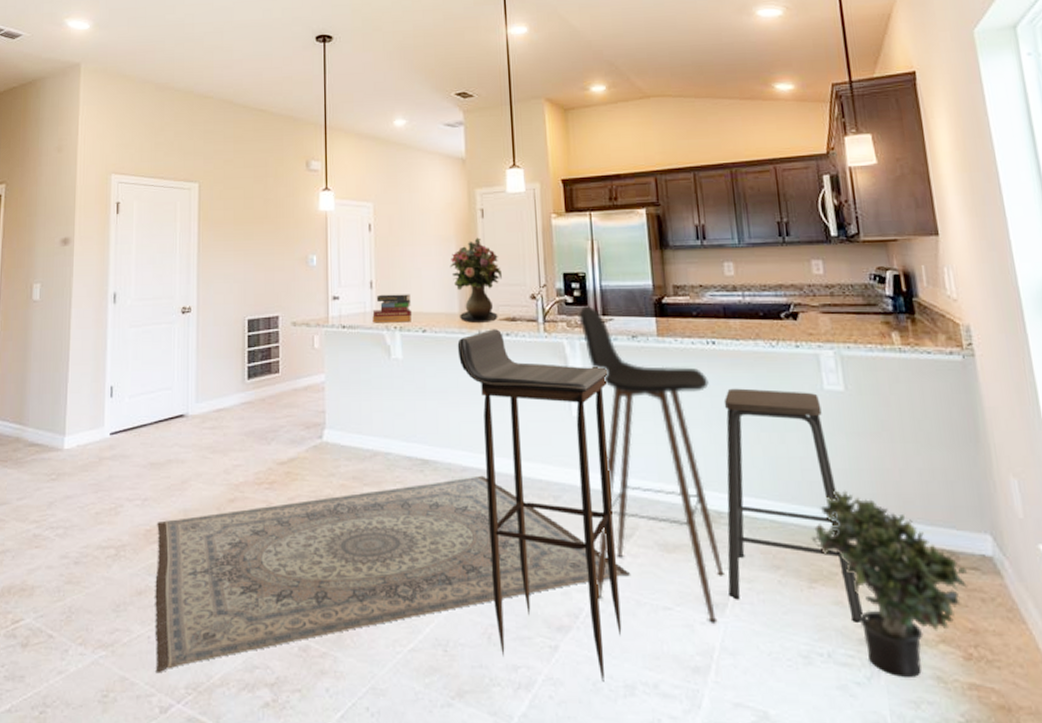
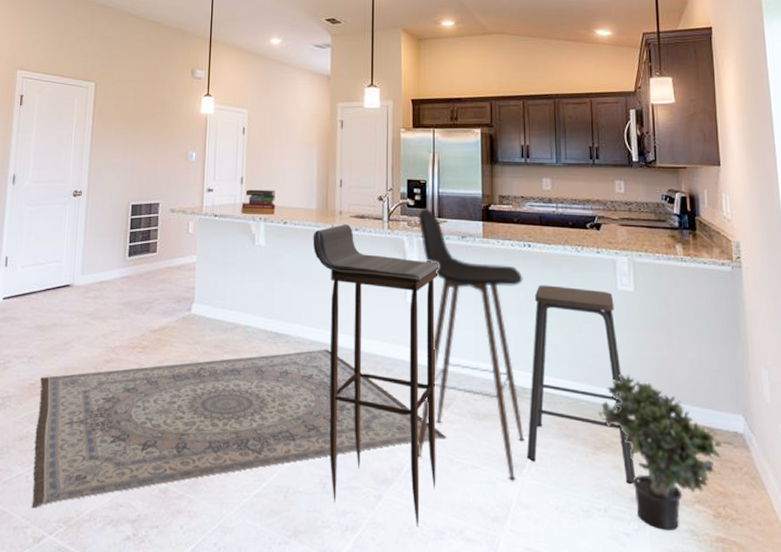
bouquet: present [450,237,502,324] -> none [311,145,355,219]

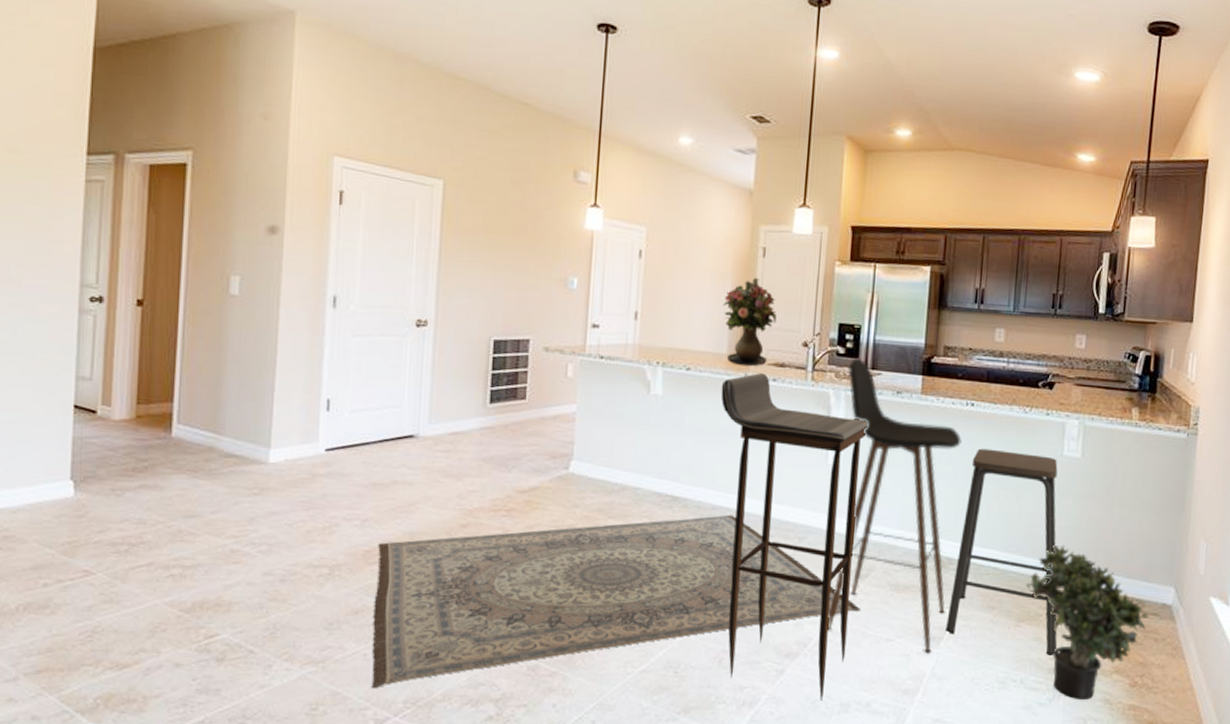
books: present [241,189,276,215] -> none [634,327,678,359]
bouquet: none [311,145,355,219] -> present [723,277,777,367]

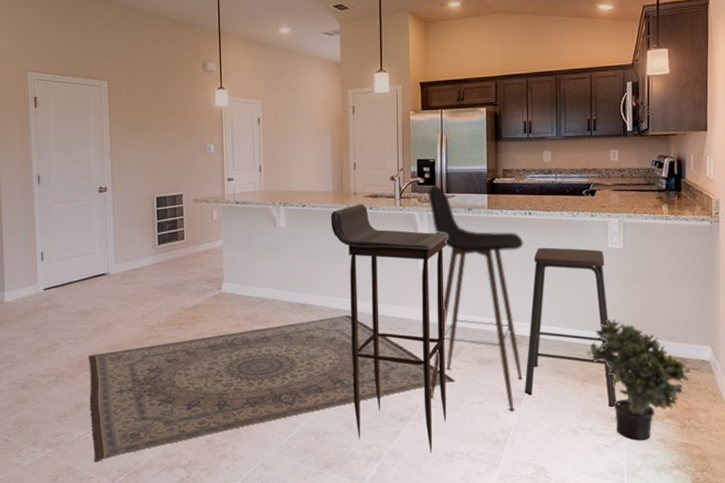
bouquet: present [723,277,777,367] -> none [325,130,368,200]

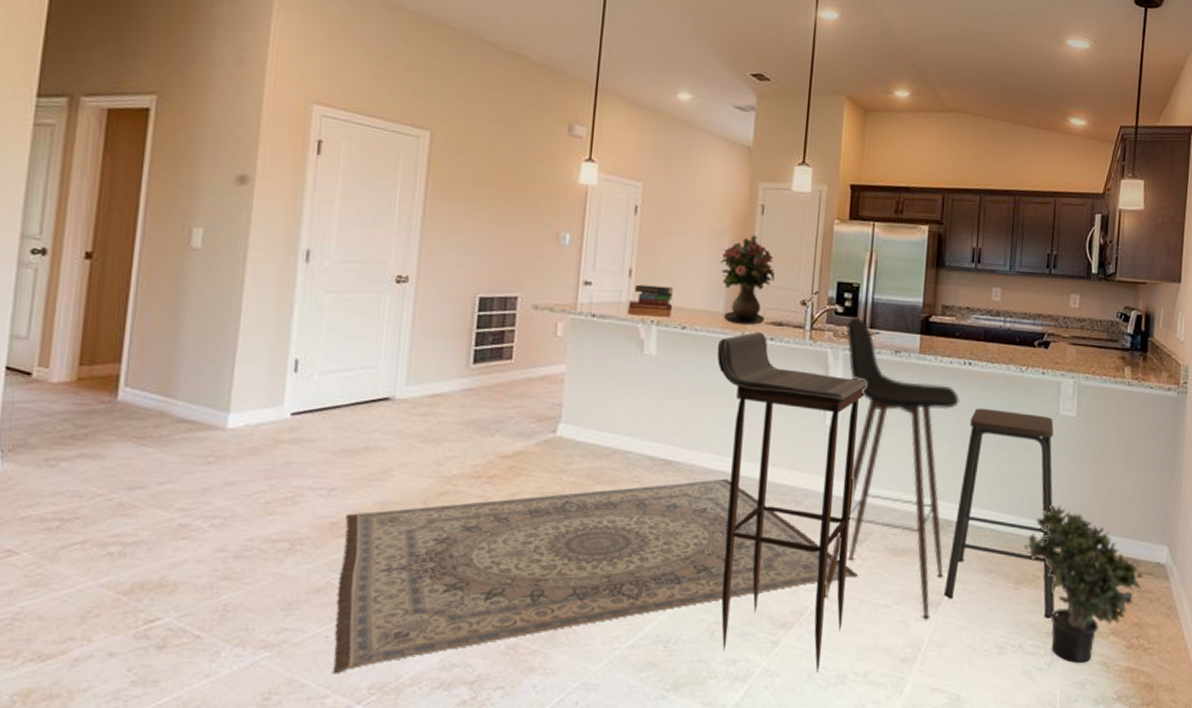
books: none [261,176,294,200] -> present [627,284,673,318]
bouquet: none [325,130,368,200] -> present [720,235,775,326]

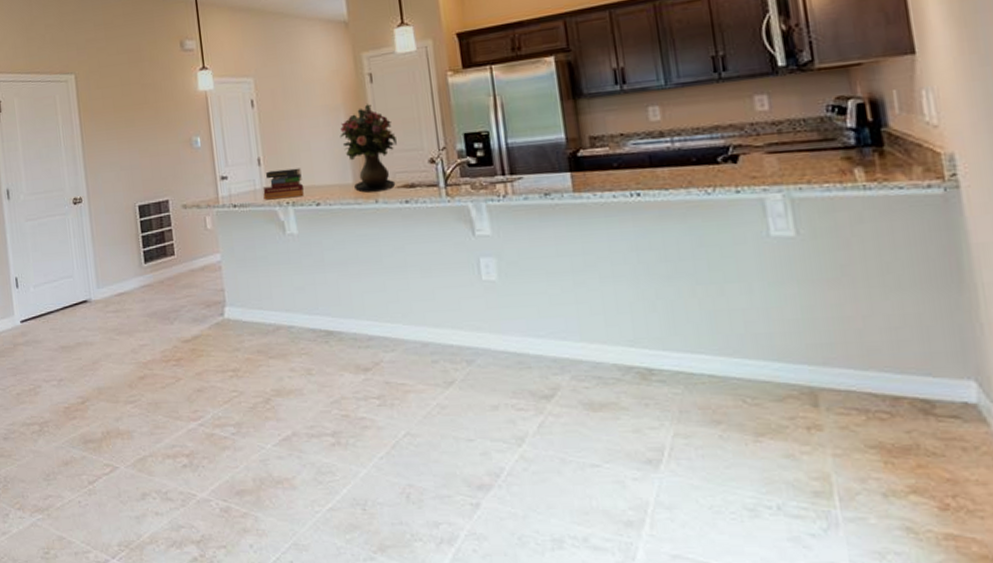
area rug: present [332,478,858,674] -> none [74,343,553,533]
bar stool: present [717,332,867,672] -> none [354,197,547,536]
bar stool: present [824,317,960,620] -> none [483,166,657,479]
bar stool: present [944,408,1055,619] -> none [652,240,819,476]
potted plant: present [1023,504,1143,664] -> none [756,341,946,530]

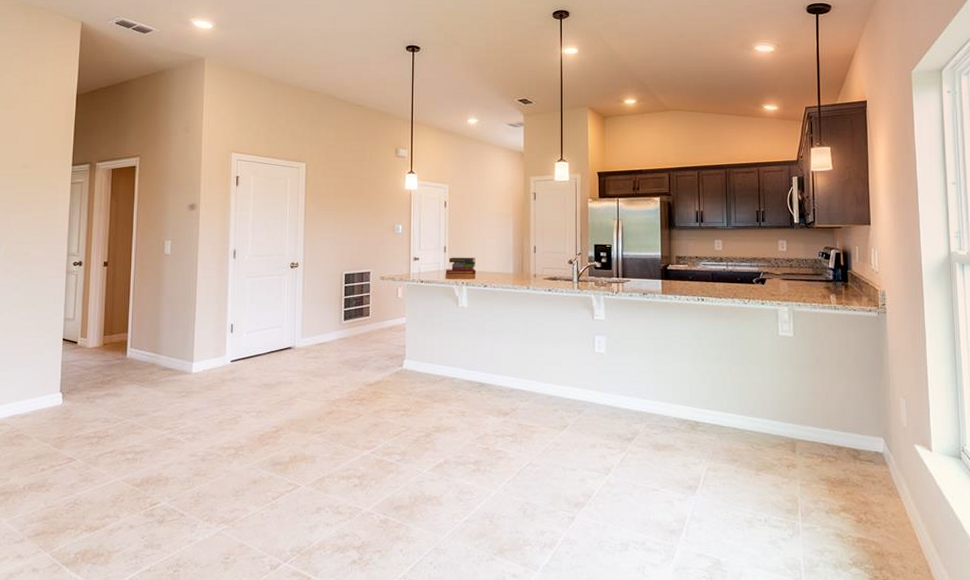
bouquet: present [340,104,397,194] -> none [507,215,547,282]

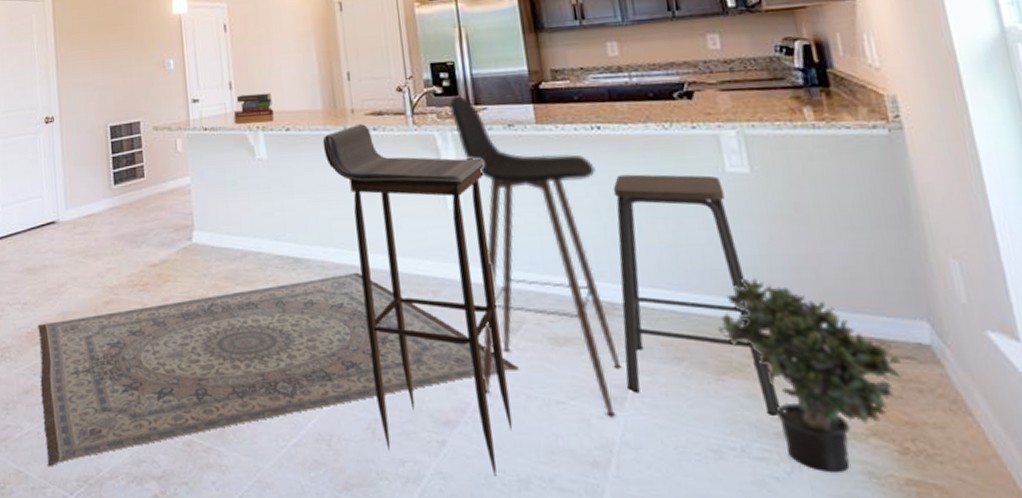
area rug: none [267,395,630,541] -> present [38,272,518,467]
bar stool: none [510,286,624,541] -> present [322,124,513,476]
bar stool: none [604,270,697,500] -> present [449,96,621,417]
bar stool: none [699,333,792,499] -> present [612,174,781,417]
potted plant: none [760,407,865,535] -> present [717,277,903,474]

